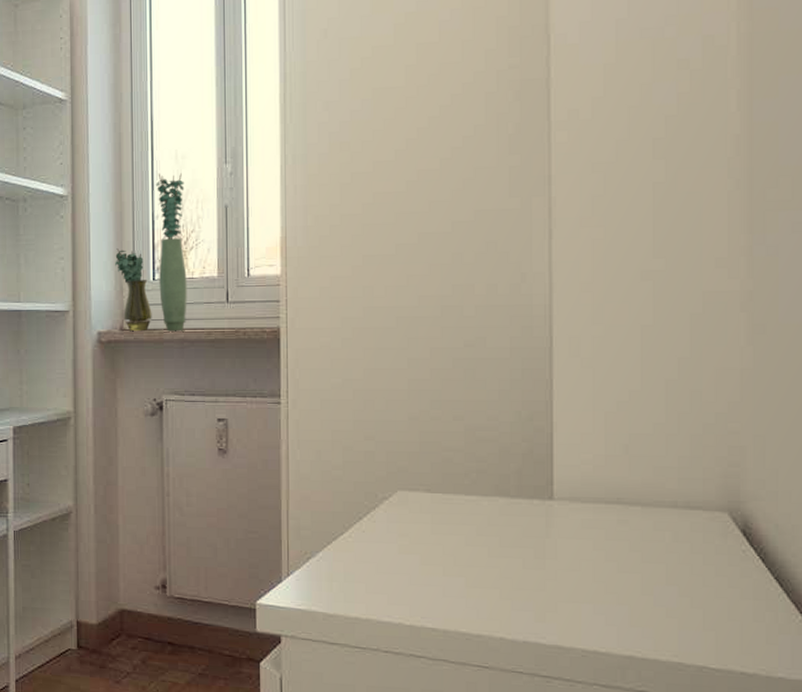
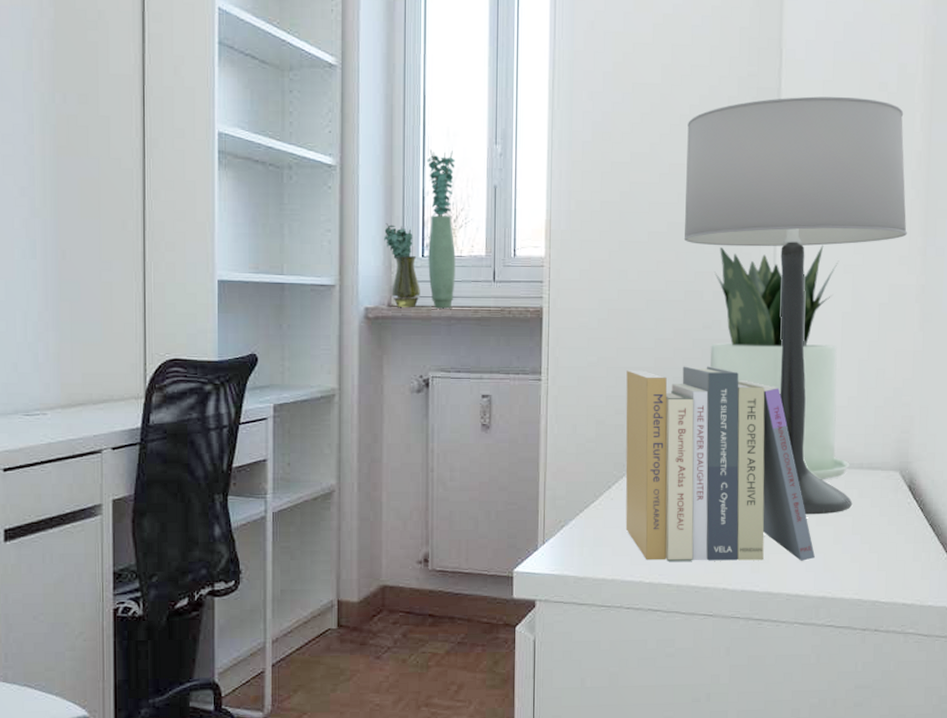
books: none [376,388,617,613] -> present [625,366,815,562]
table lamp: none [437,79,726,560] -> present [683,96,908,515]
planter: none [474,249,659,520] -> present [710,245,850,480]

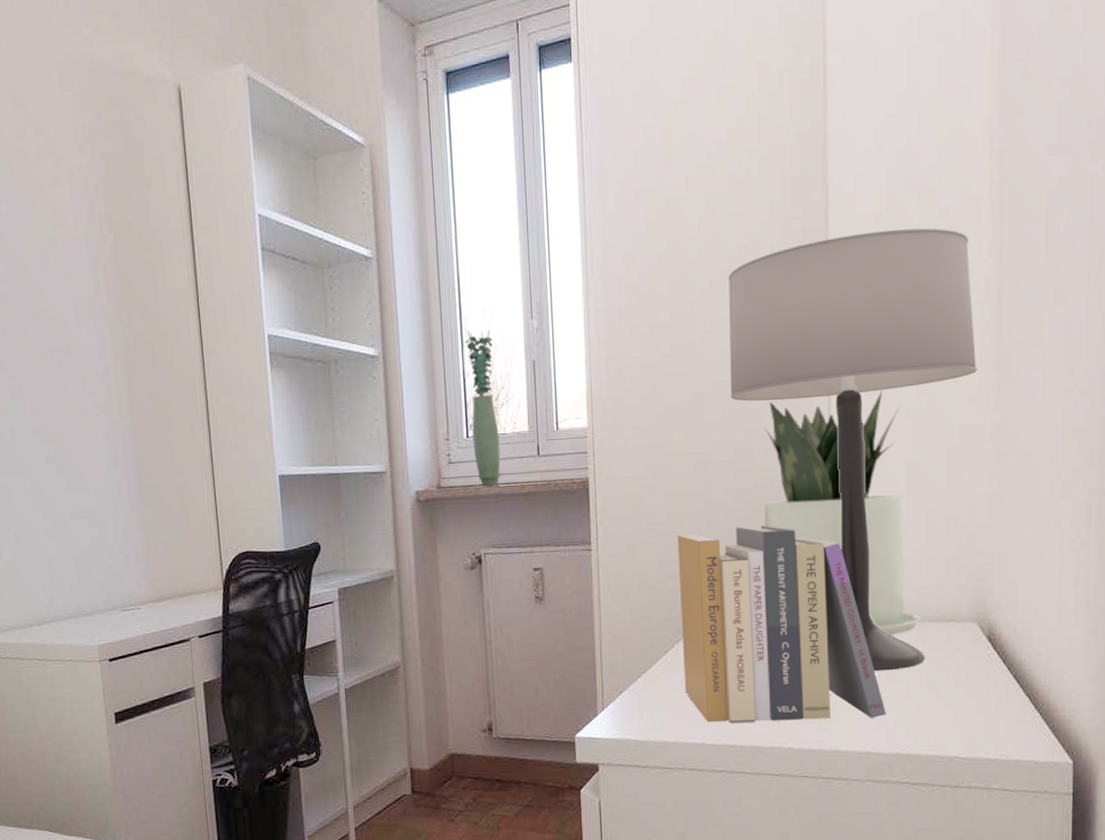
vase: present [383,223,420,308] -> none [428,407,468,489]

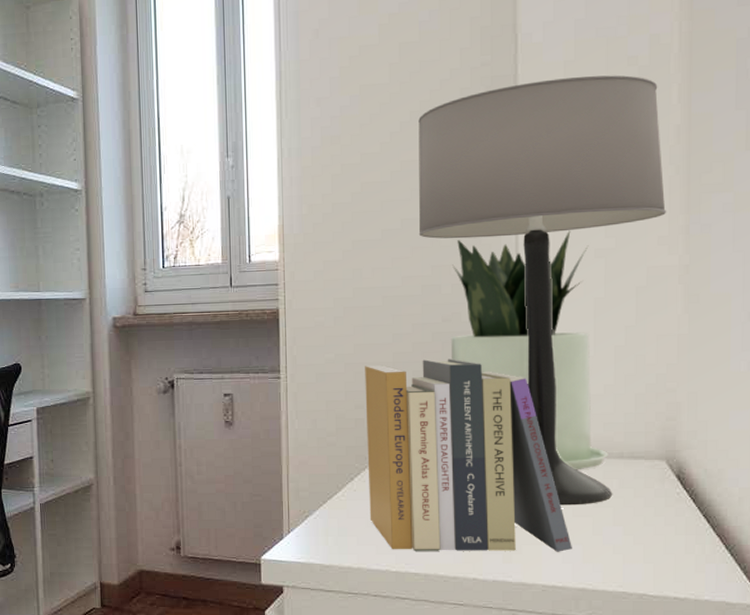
vase: present [465,330,501,487] -> none [163,167,195,315]

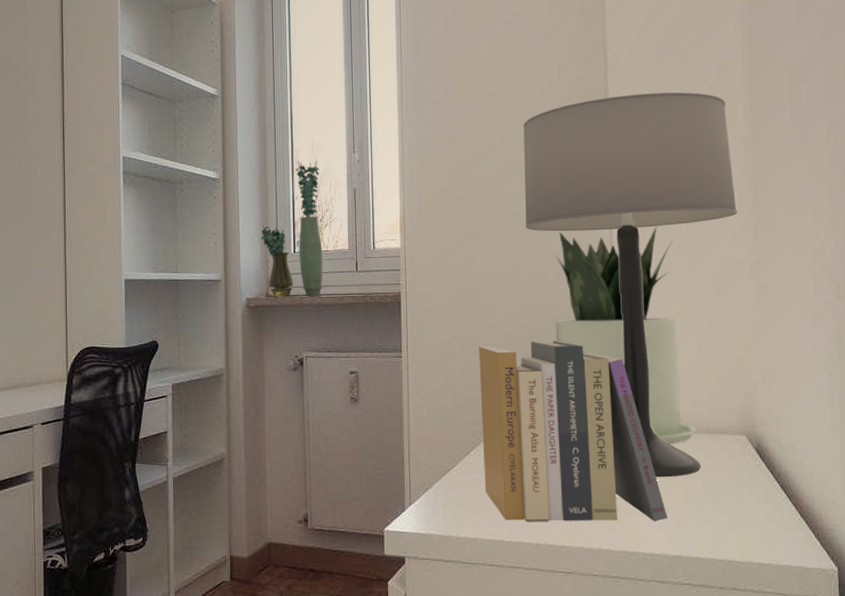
vase: none [126,239,163,317] -> present [260,225,293,298]
vase: none [163,167,195,315] -> present [295,160,323,297]

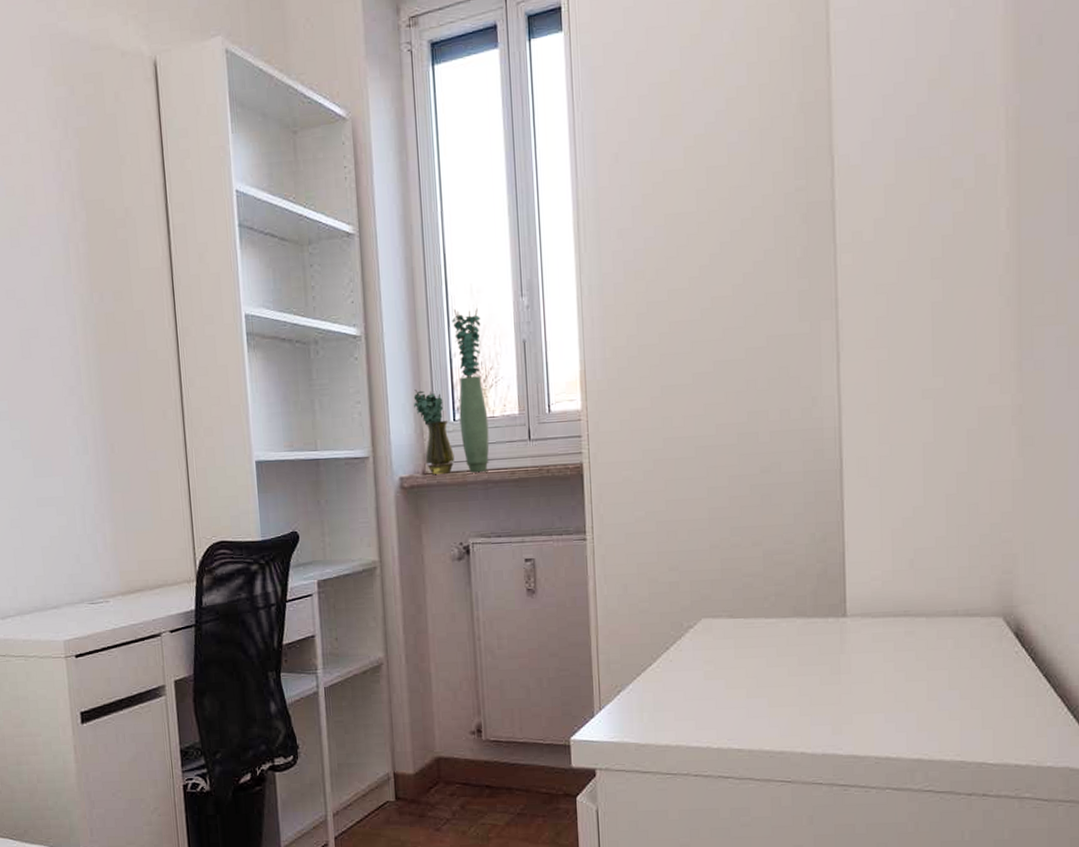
books: present [479,341,667,522] -> none [678,513,906,725]
table lamp: present [523,92,738,478] -> none [729,199,998,670]
planter: present [555,226,696,445] -> none [770,369,942,631]

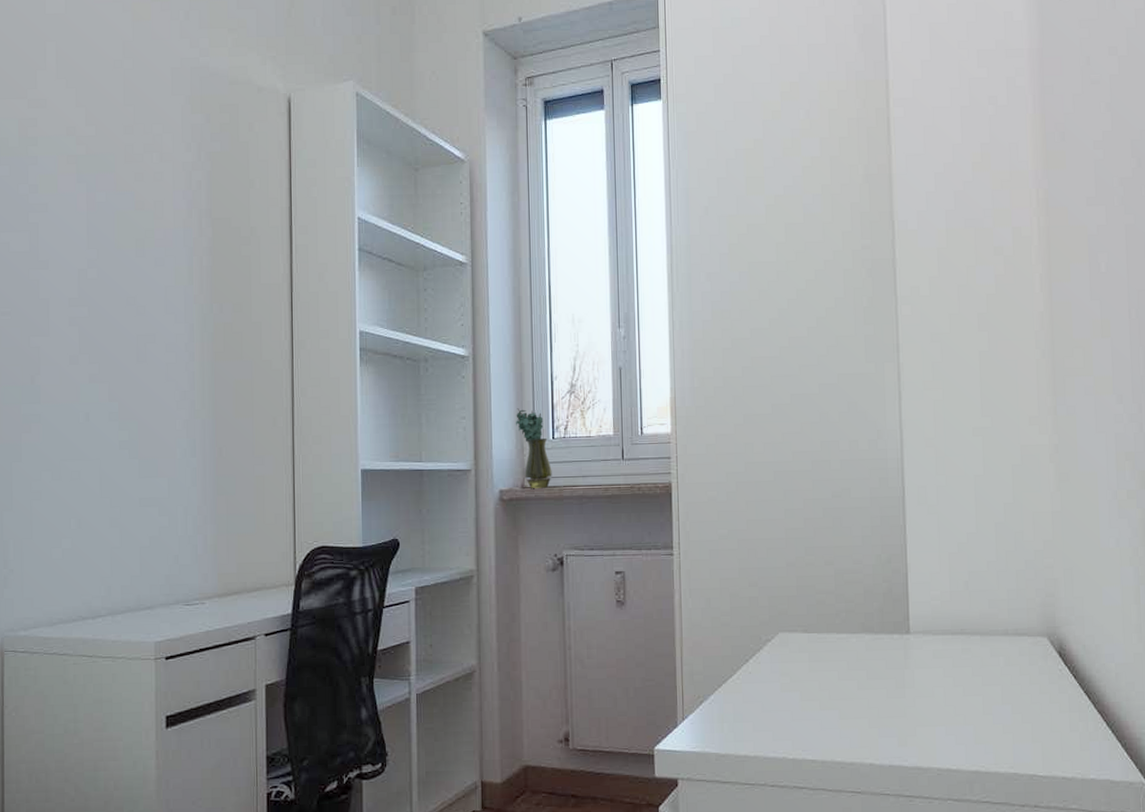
vase: present [451,308,490,473] -> none [554,335,585,488]

